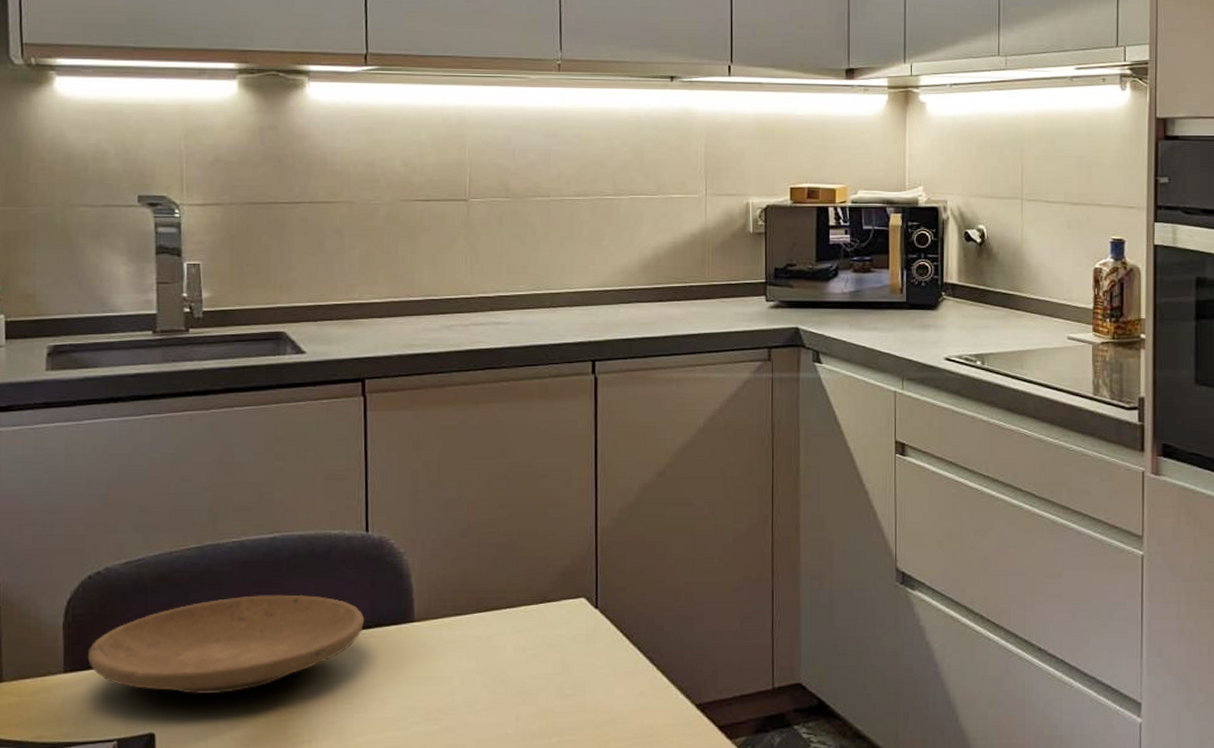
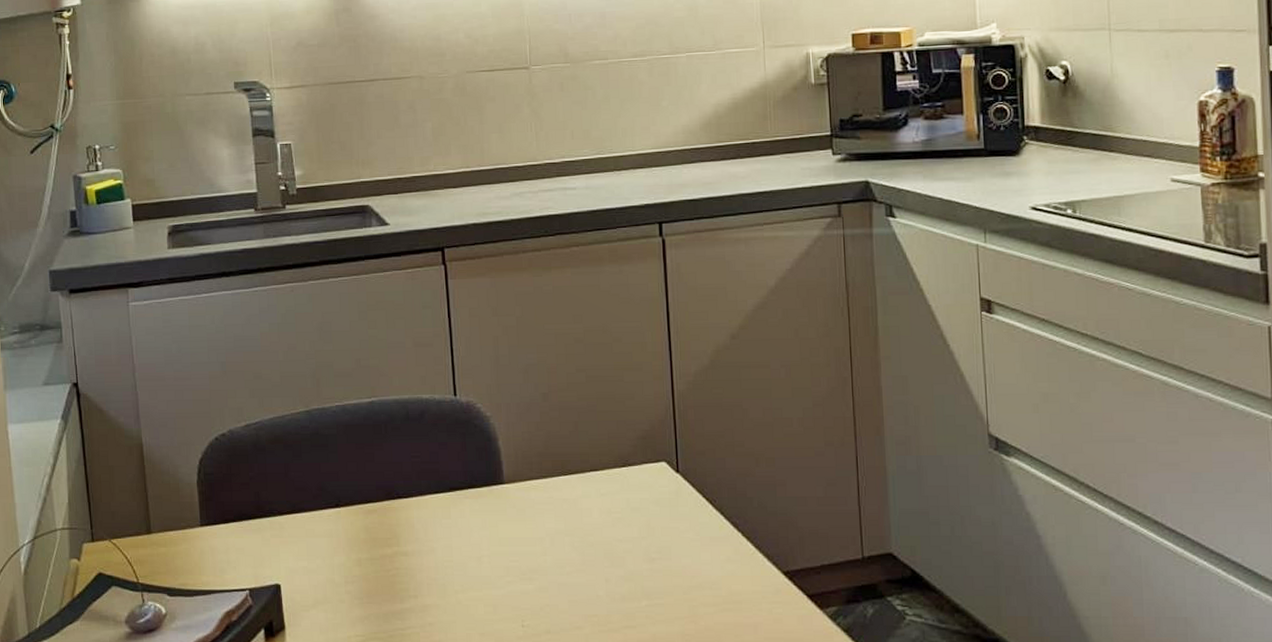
plate: present [87,594,365,695] -> none [219,456,459,550]

